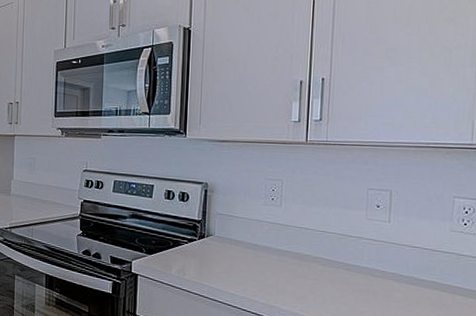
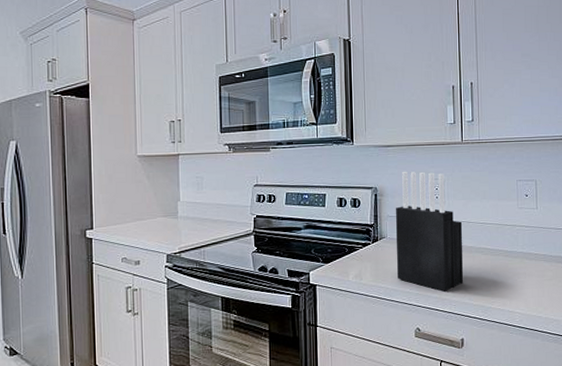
knife block: none [223,168,300,300] -> present [395,171,464,293]

